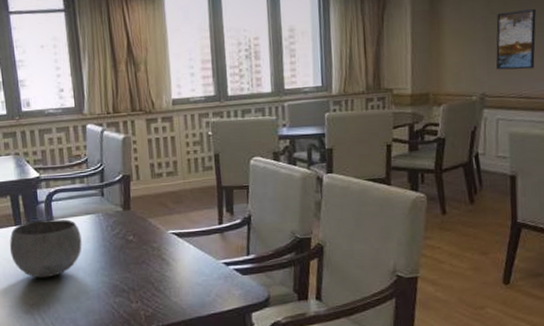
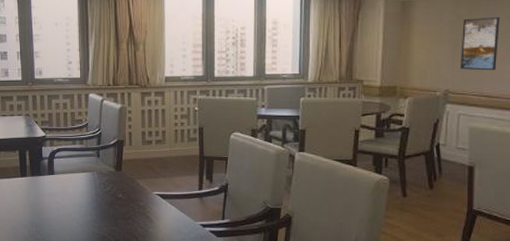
bowl: present [9,219,82,278] -> none [15,174,77,225]

